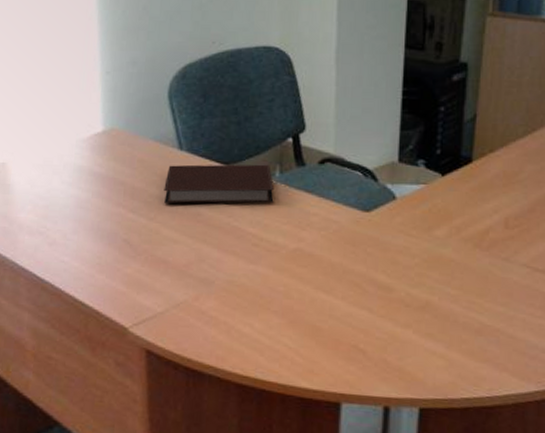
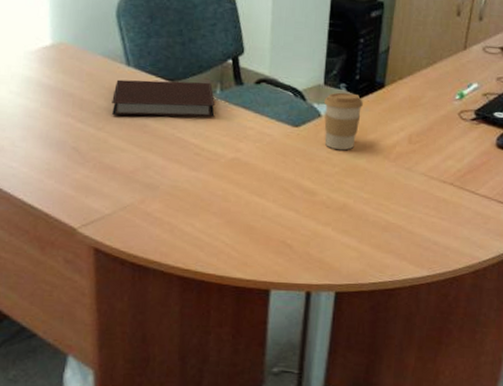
coffee cup: none [398,170,446,238] -> present [323,92,363,151]

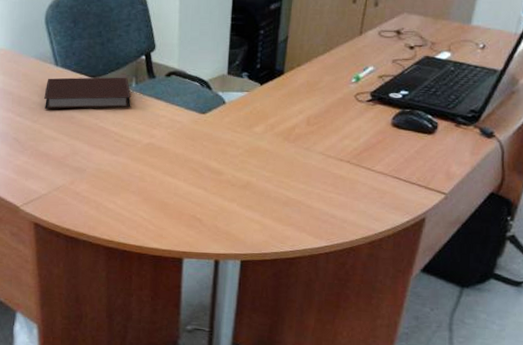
coffee cup: present [323,92,363,151] -> none [227,81,264,134]

